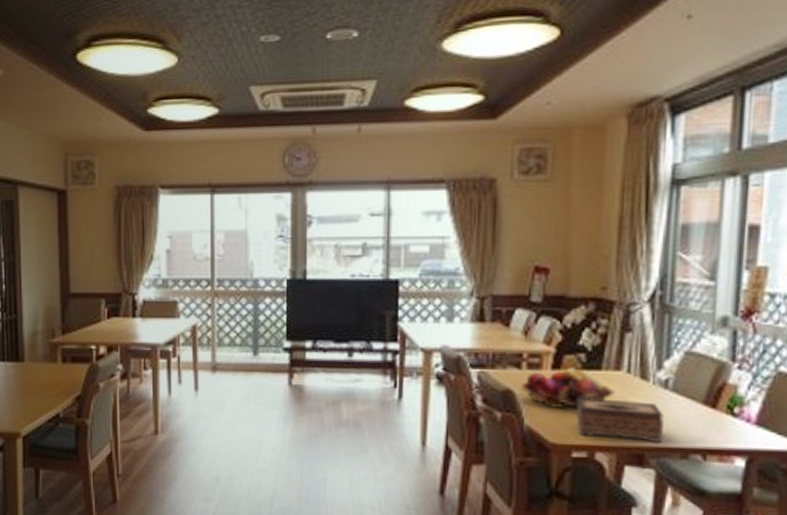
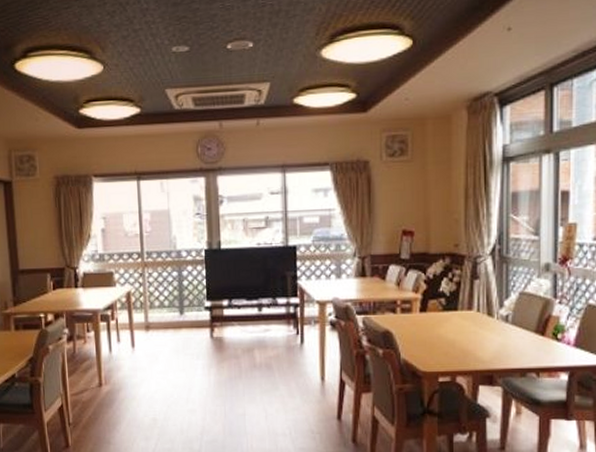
fruit basket: present [520,367,615,409] -> none [396,310,469,343]
tissue box: present [576,398,664,444] -> none [441,333,506,366]

